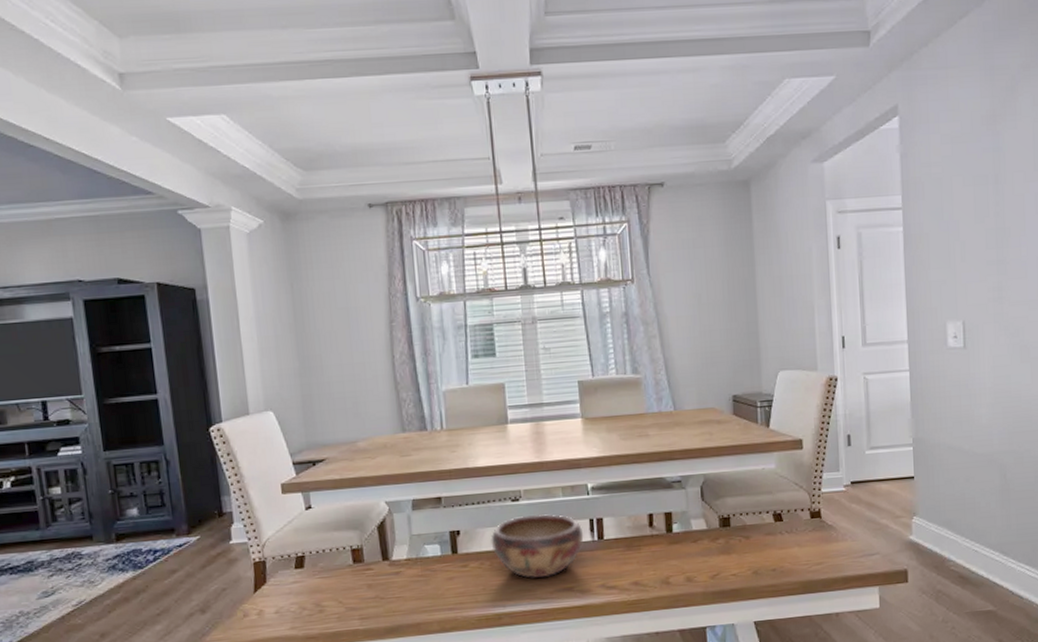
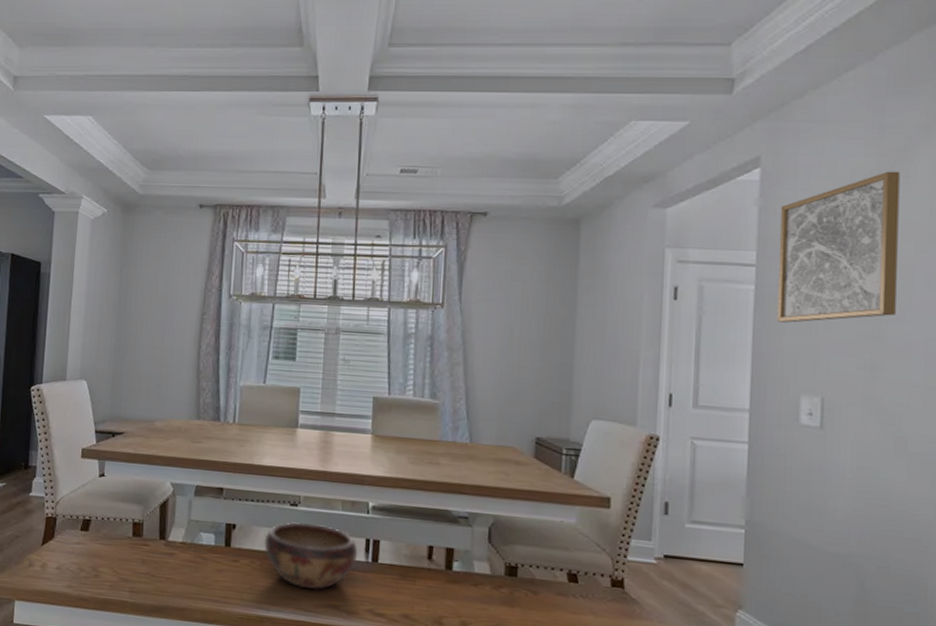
wall art: none [918,109,1013,258] -> present [777,171,900,323]

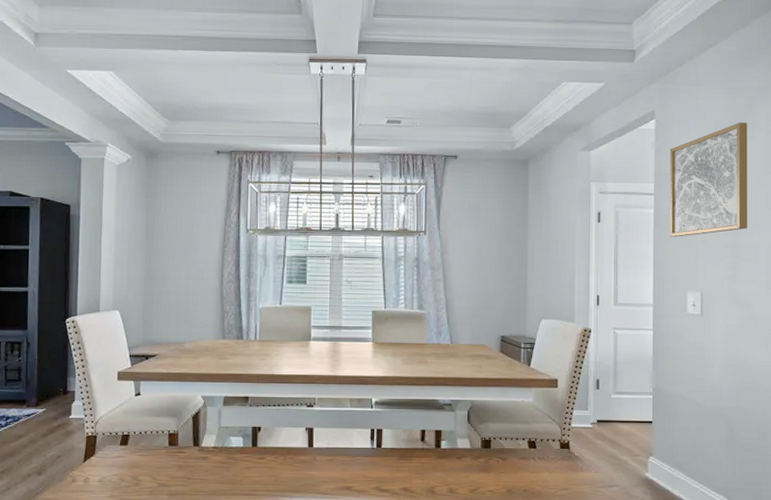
decorative bowl: present [264,521,358,591] -> none [286,420,365,476]

